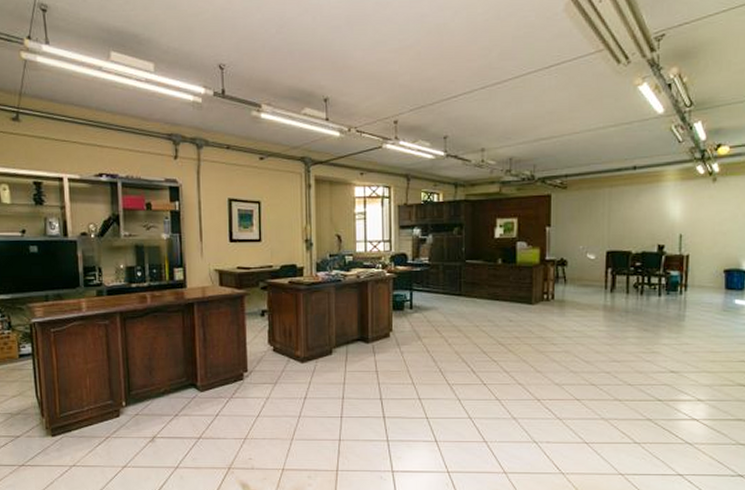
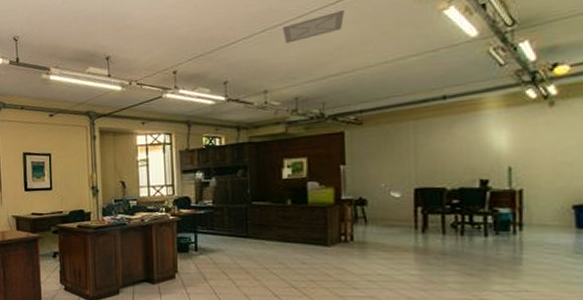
ceiling vent: none [500,75,557,103] -> present [282,10,345,44]

